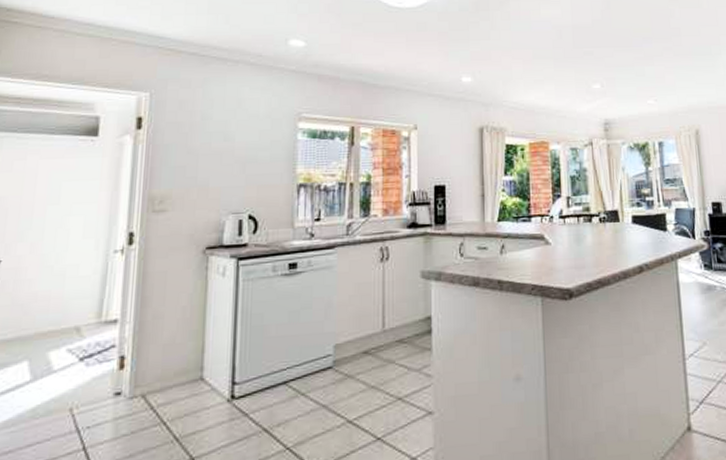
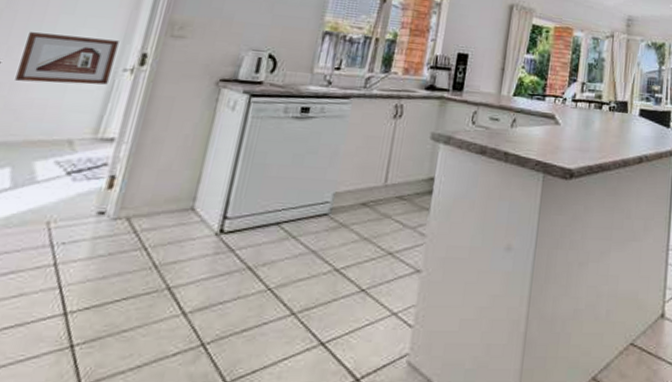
picture frame: none [17,224,105,276] -> present [15,32,119,85]

